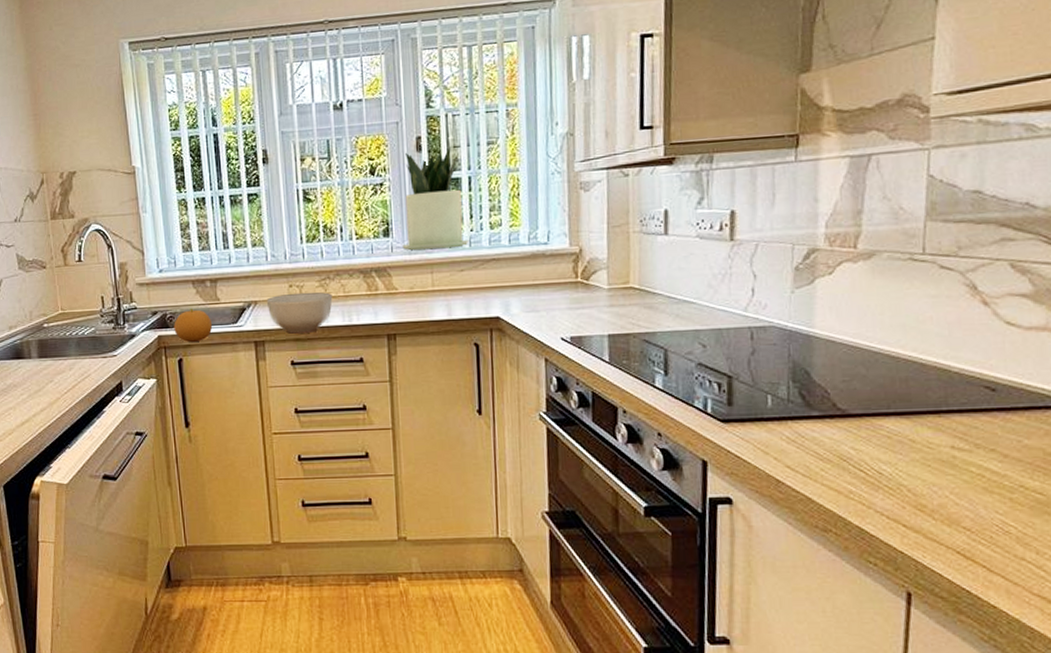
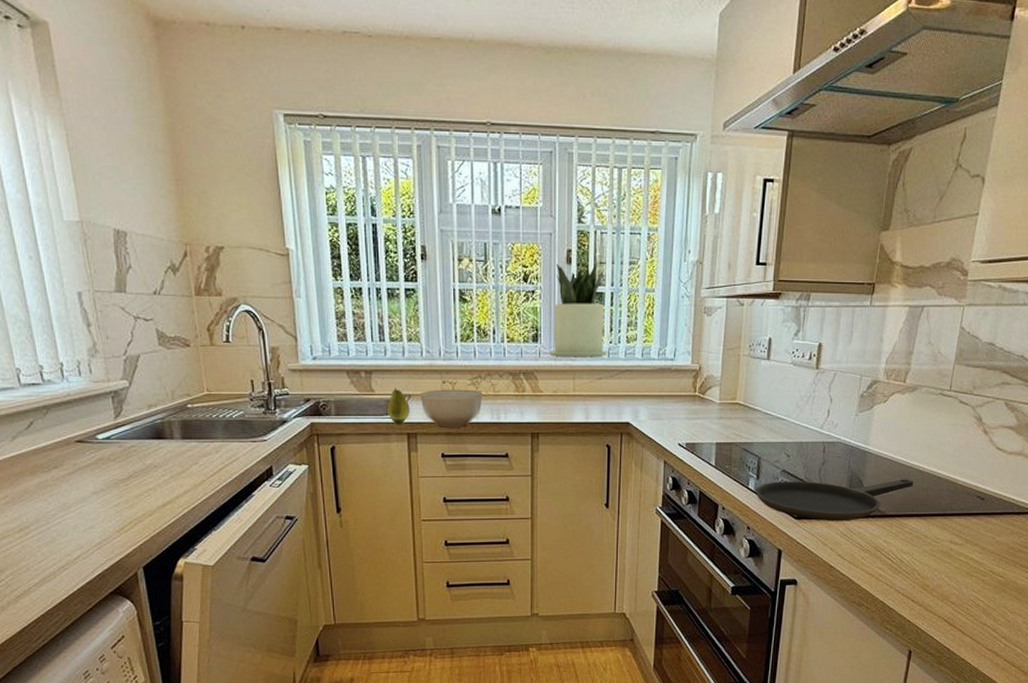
fruit: present [174,308,213,343] -> none [327,398,367,432]
fruit: none [233,295,256,334] -> present [387,387,410,425]
frying pan: none [665,367,886,424] -> present [756,479,914,521]

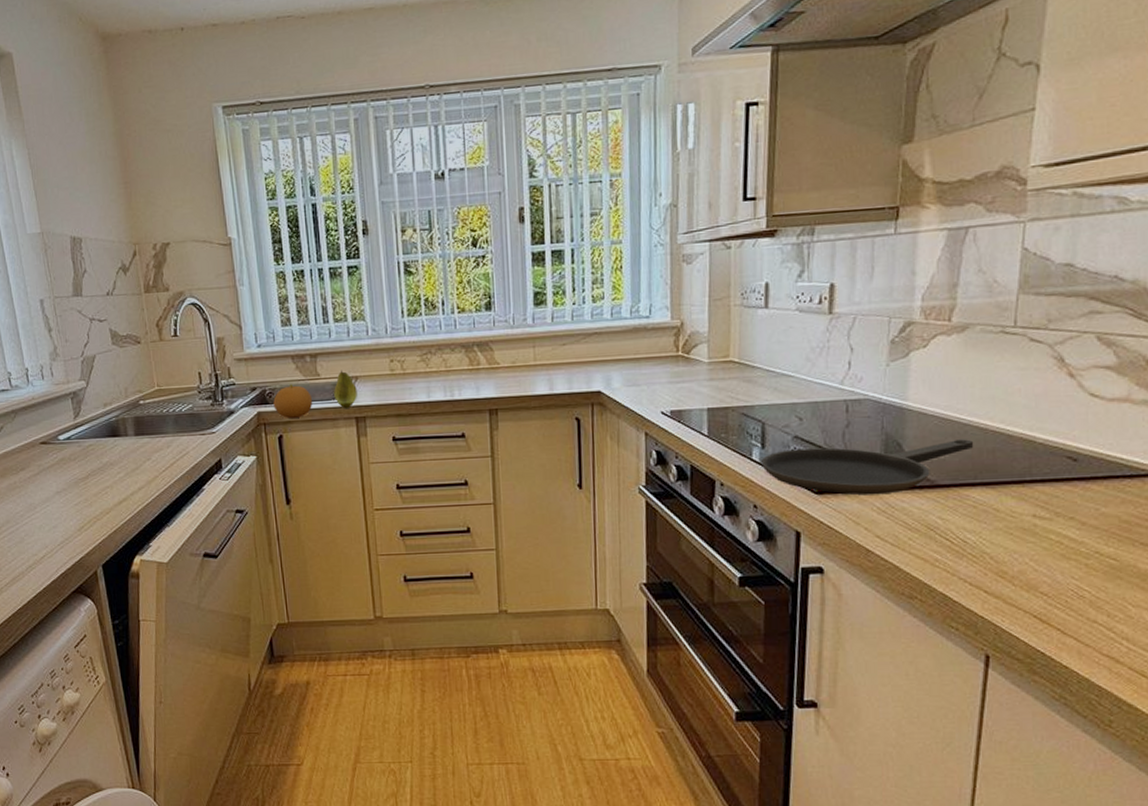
fruit: none [327,398,367,432] -> present [273,384,313,419]
bowl: present [420,389,483,428] -> none [367,366,434,409]
planter: present [549,262,608,357] -> none [504,218,572,325]

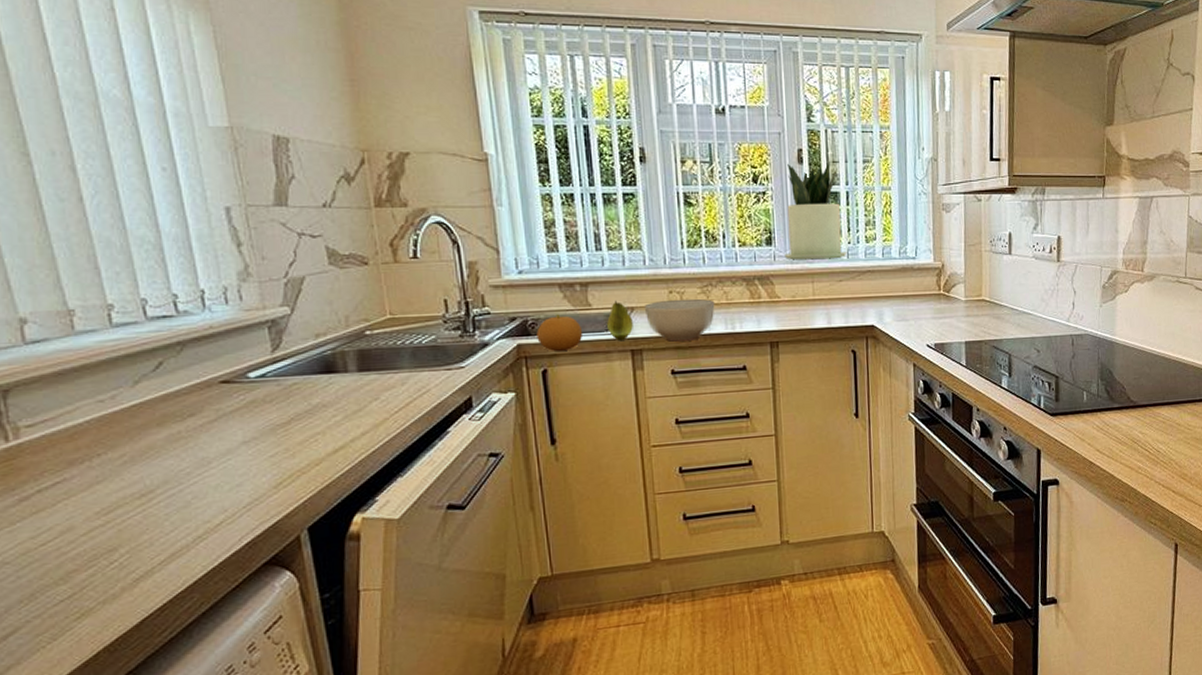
bowl: none [367,366,434,409] -> present [644,298,715,342]
planter: none [504,218,572,325] -> present [784,162,847,260]
frying pan: present [761,439,974,495] -> none [1009,367,1162,416]

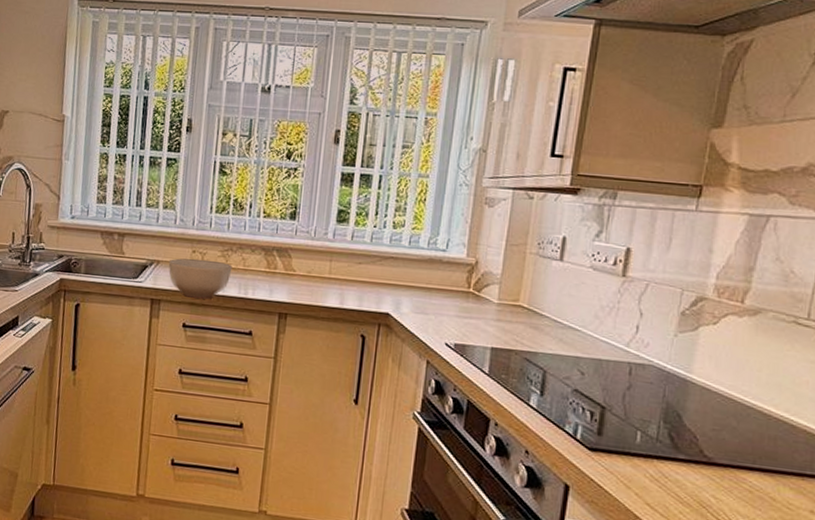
fruit: present [536,314,583,352] -> none [76,257,114,291]
fruit: present [607,300,633,342] -> none [134,252,157,290]
planter: present [784,162,847,260] -> none [306,142,374,241]

